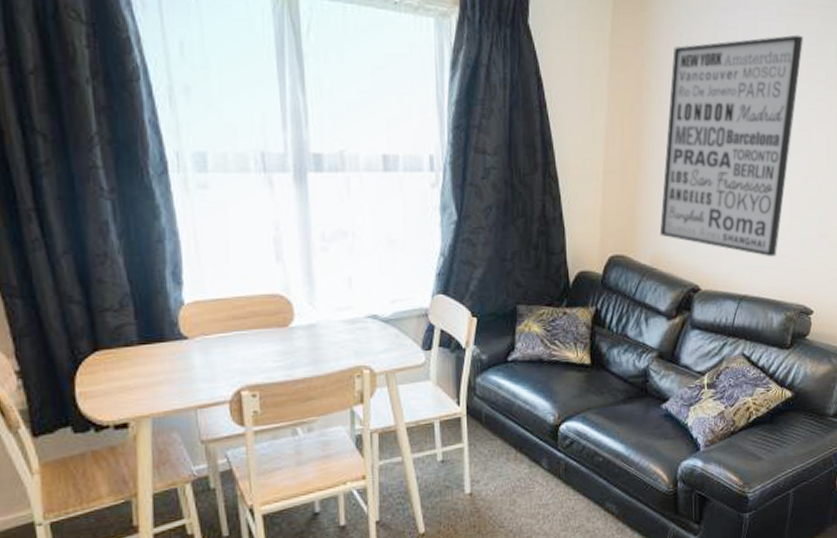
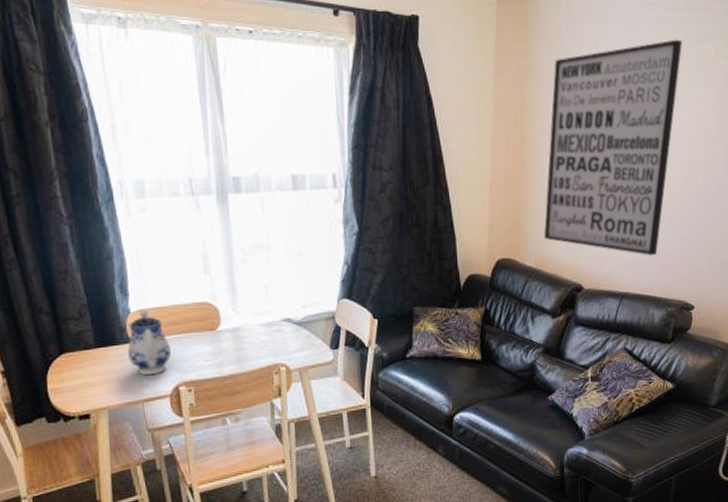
teapot: none [179,300,233,378] -> present [128,309,171,376]

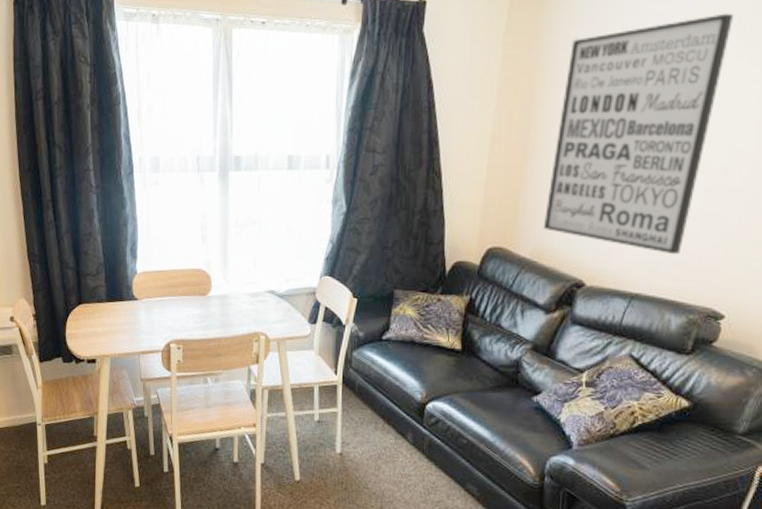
teapot: present [128,309,171,376] -> none [132,271,167,331]

